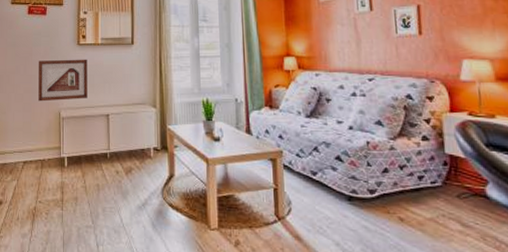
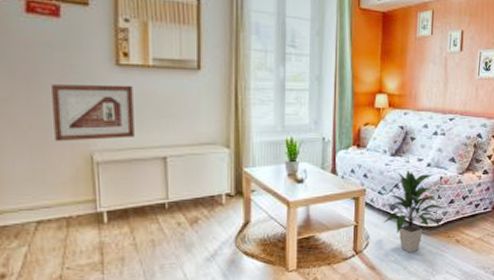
indoor plant: none [304,133,377,226] -> present [384,171,444,253]

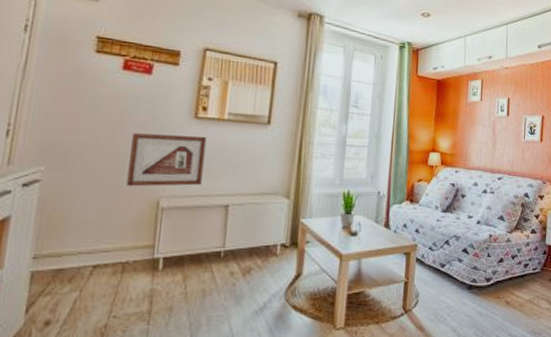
indoor plant: present [384,171,444,253] -> none [434,227,494,313]

